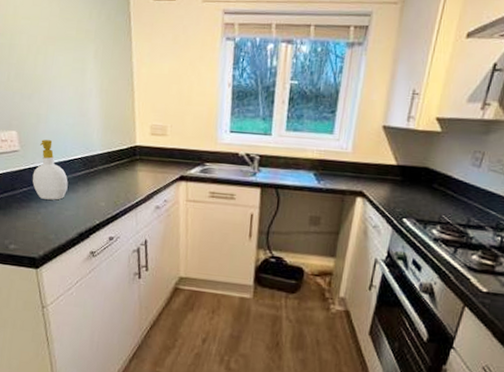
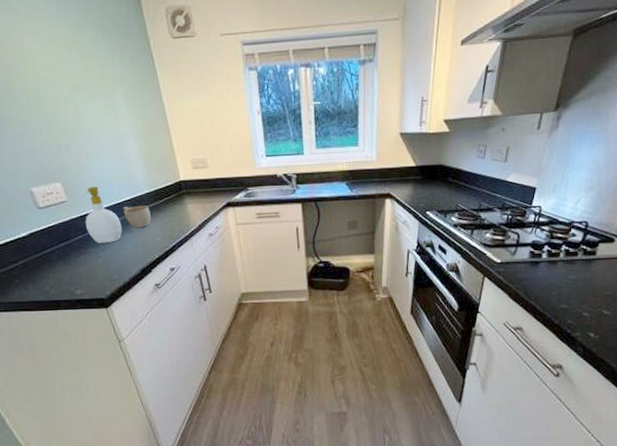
cup: none [72,165,100,190] -> present [123,205,151,229]

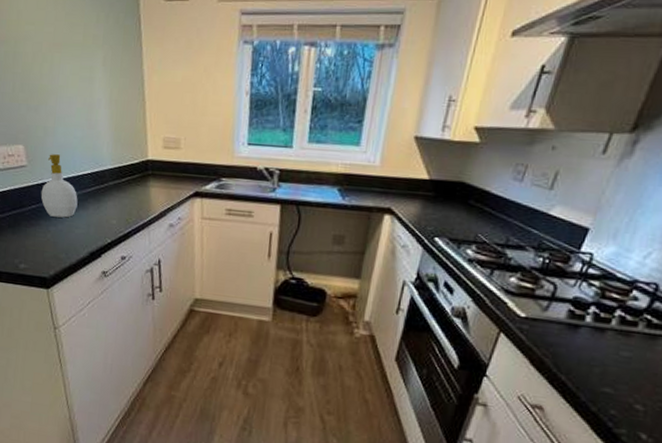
cup: present [123,205,151,229] -> none [82,180,110,207]

